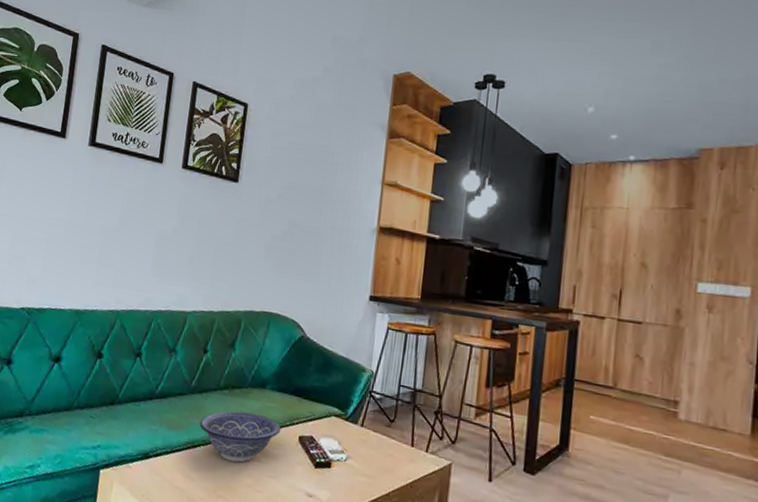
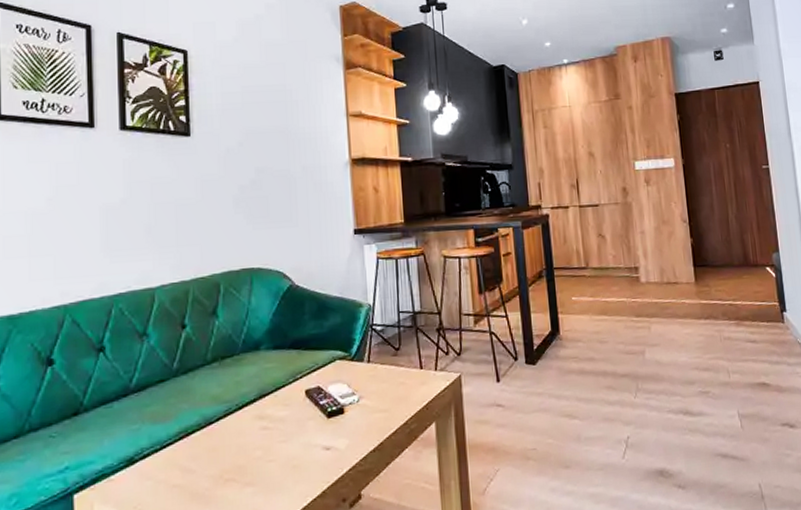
decorative bowl: present [199,411,281,463] -> none [190,378,284,439]

